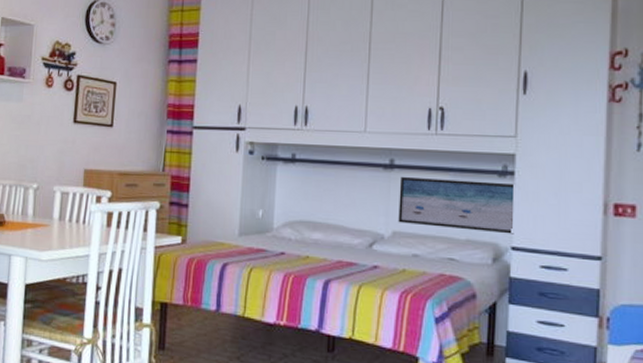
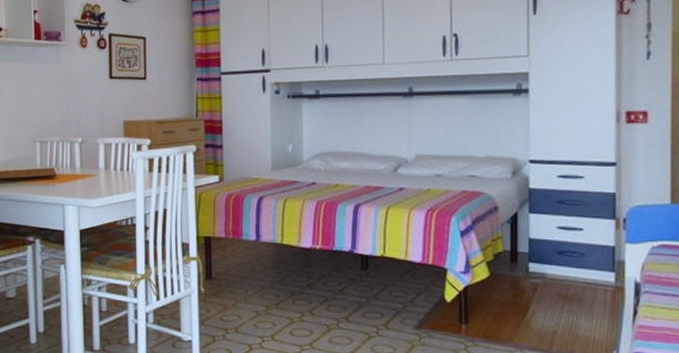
wall art: present [398,176,514,234] -> none [419,100,531,149]

